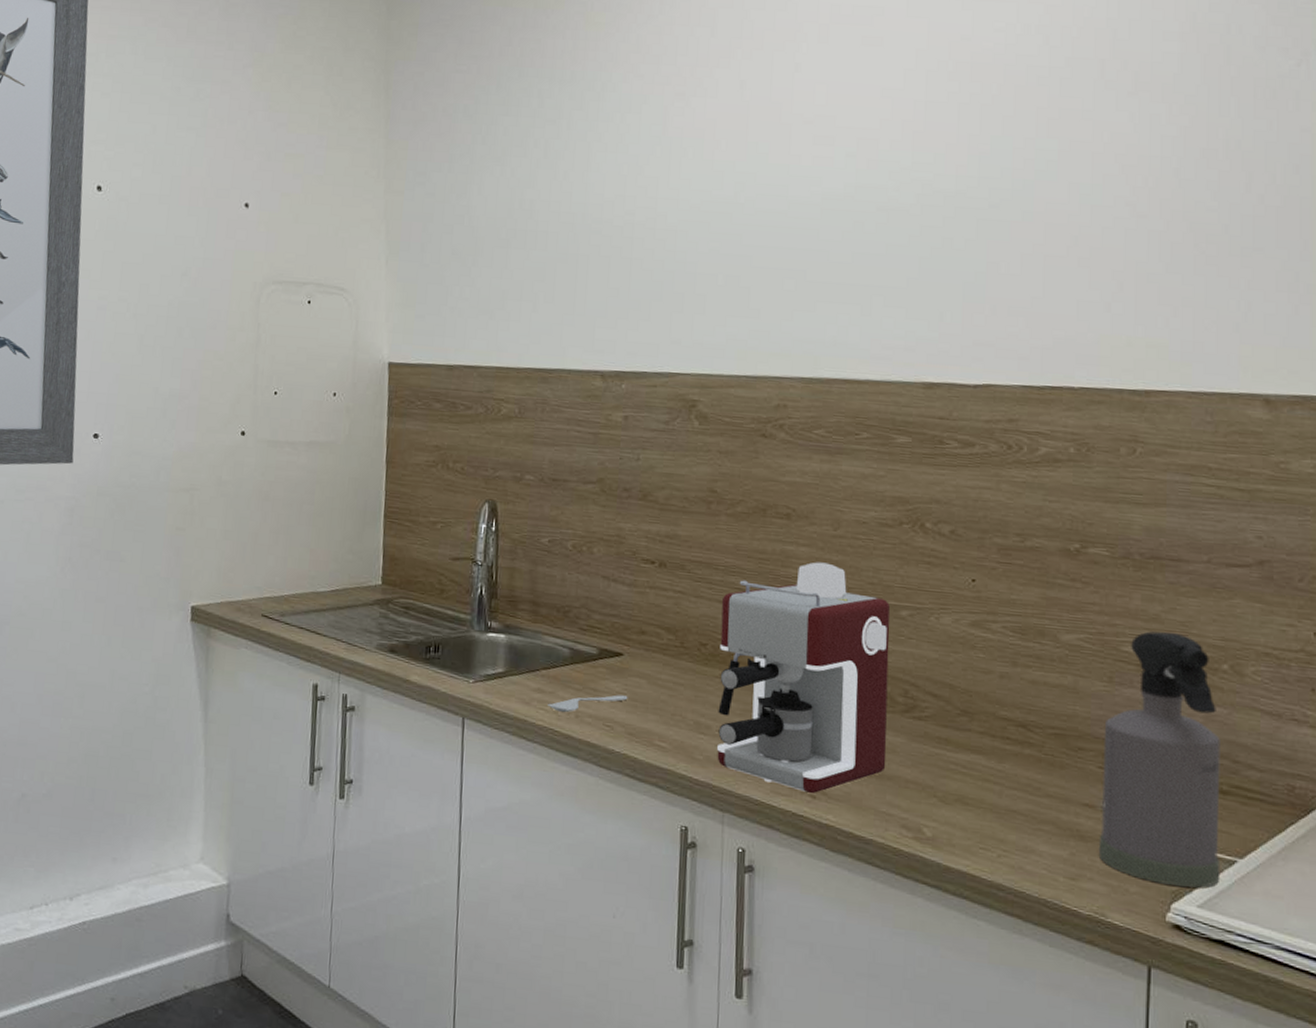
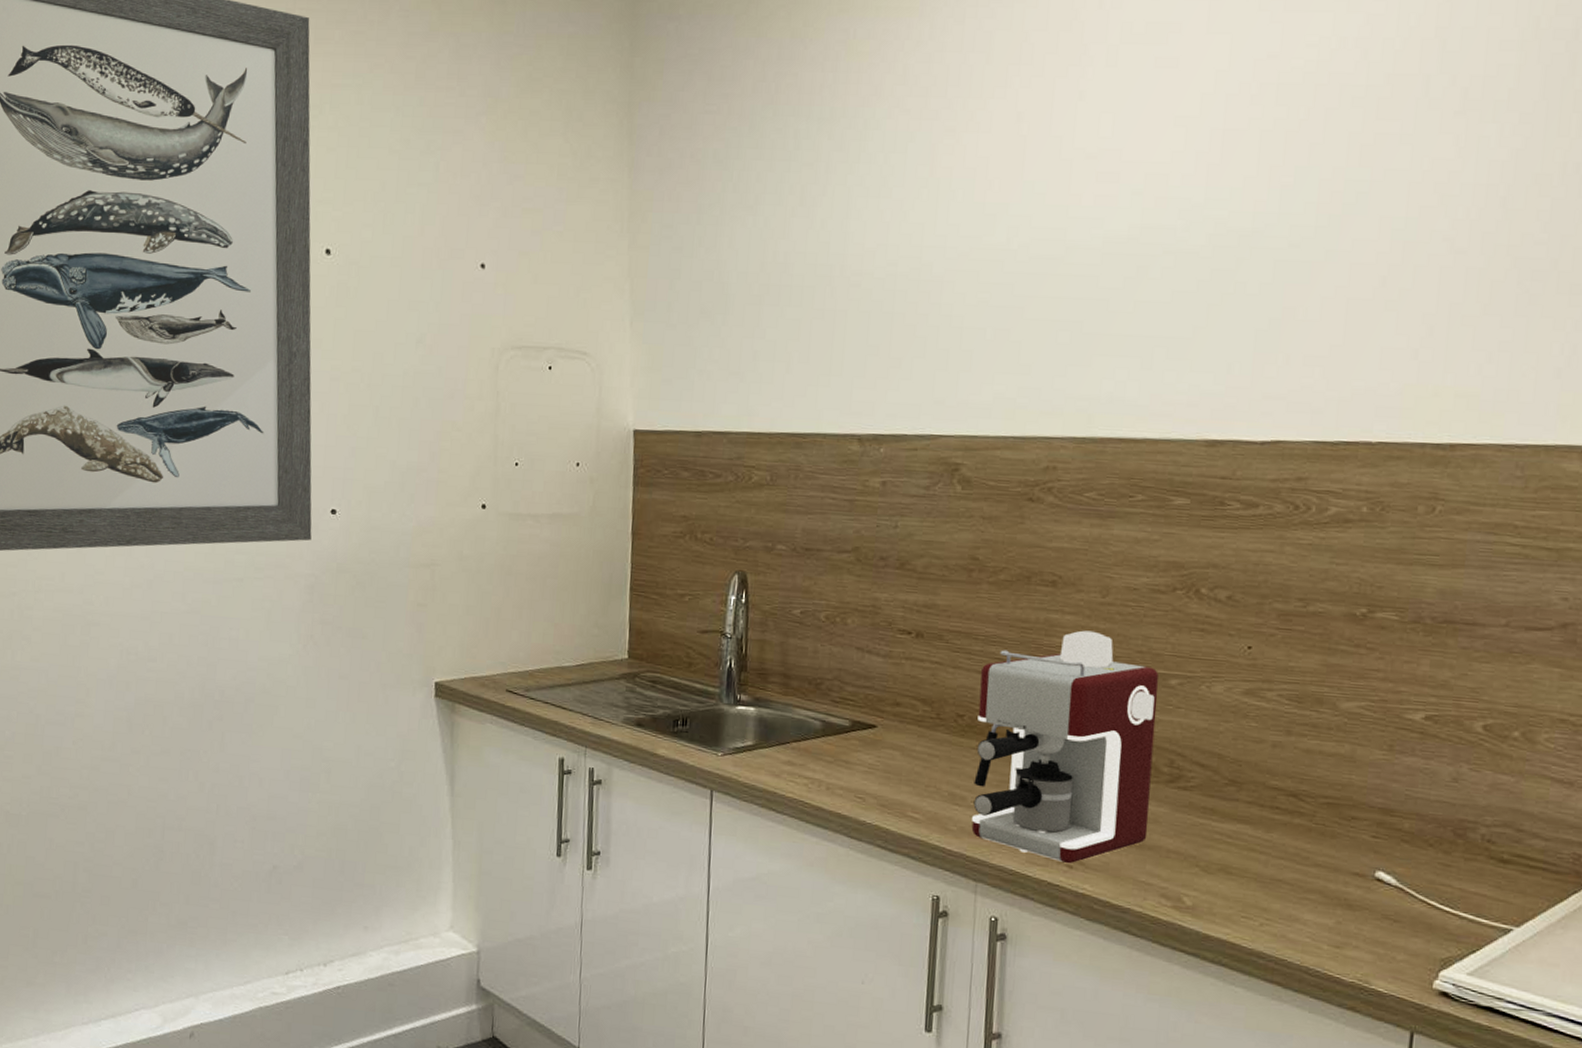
spoon: present [548,694,628,713] -> none [798,766,881,785]
spray bottle: present [1098,631,1221,888] -> none [1366,698,1505,956]

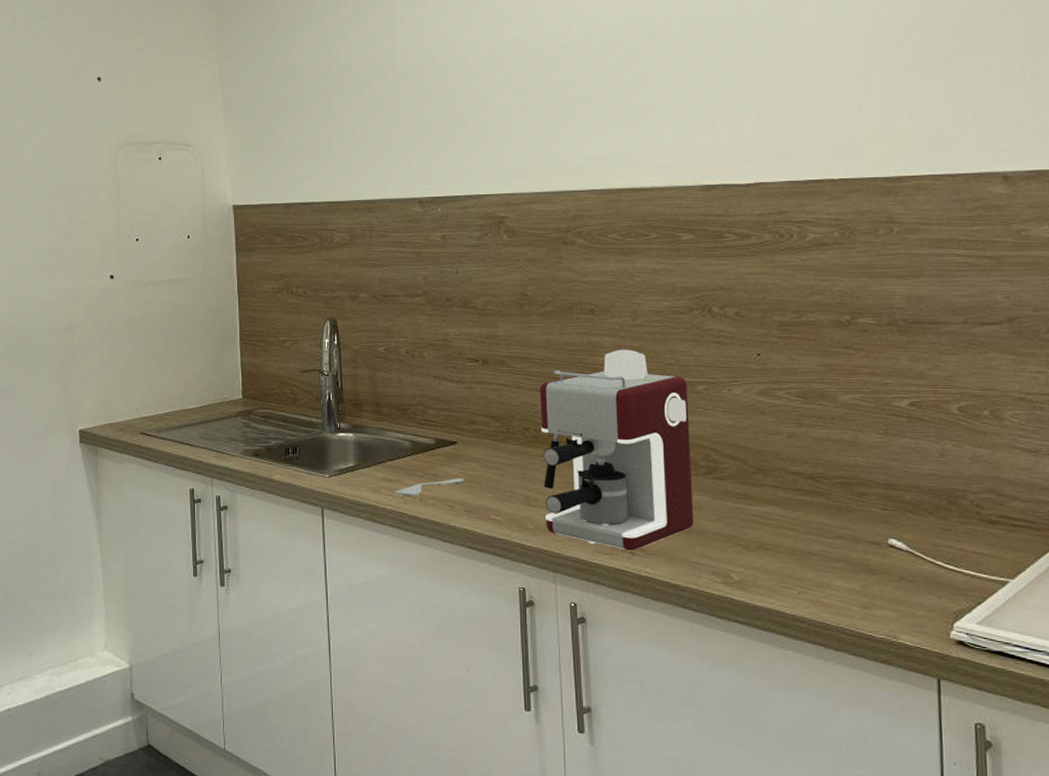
spoon: none [798,766,881,785] -> present [395,478,464,497]

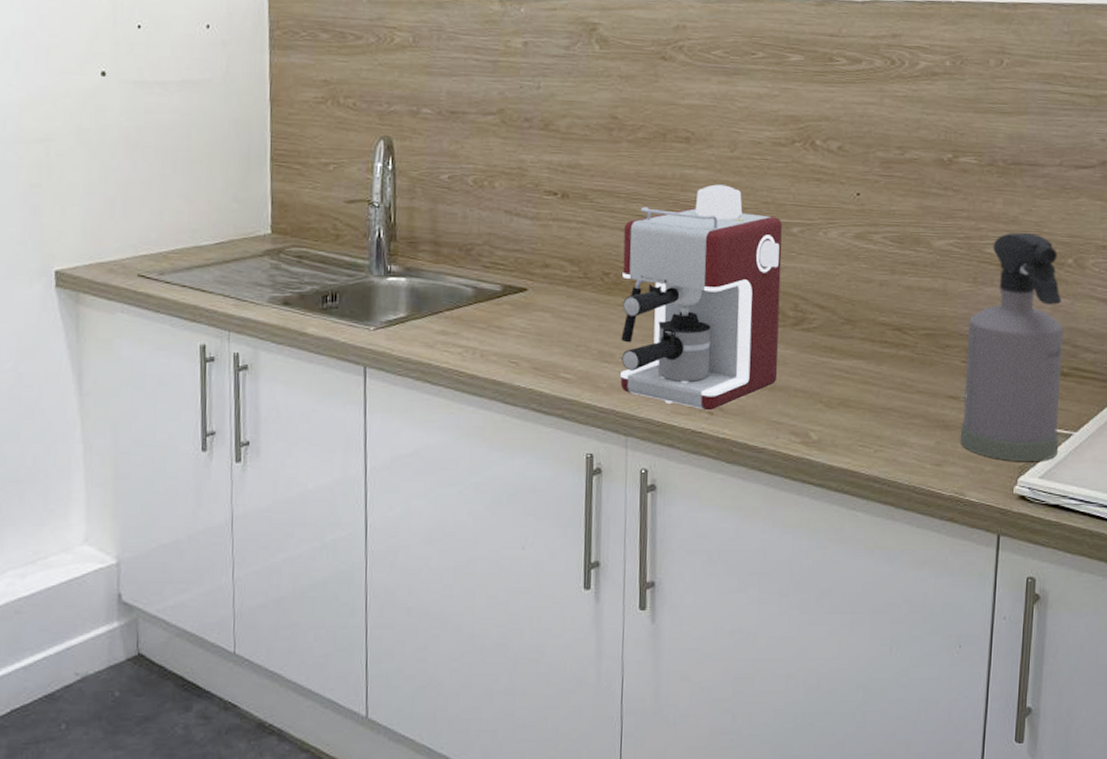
spoon: present [395,478,464,497] -> none [452,330,533,353]
spray bottle: none [883,386,996,607] -> present [960,232,1064,461]

